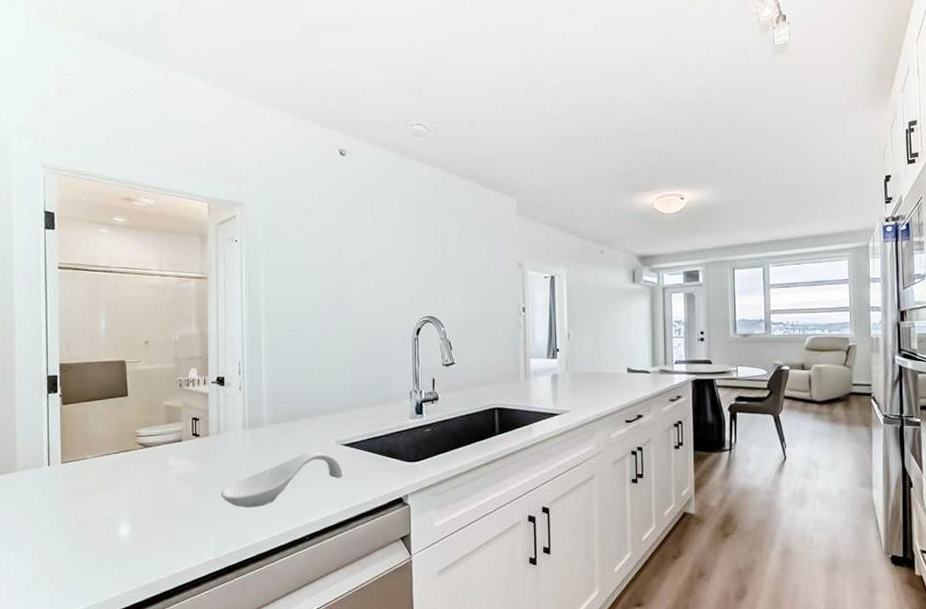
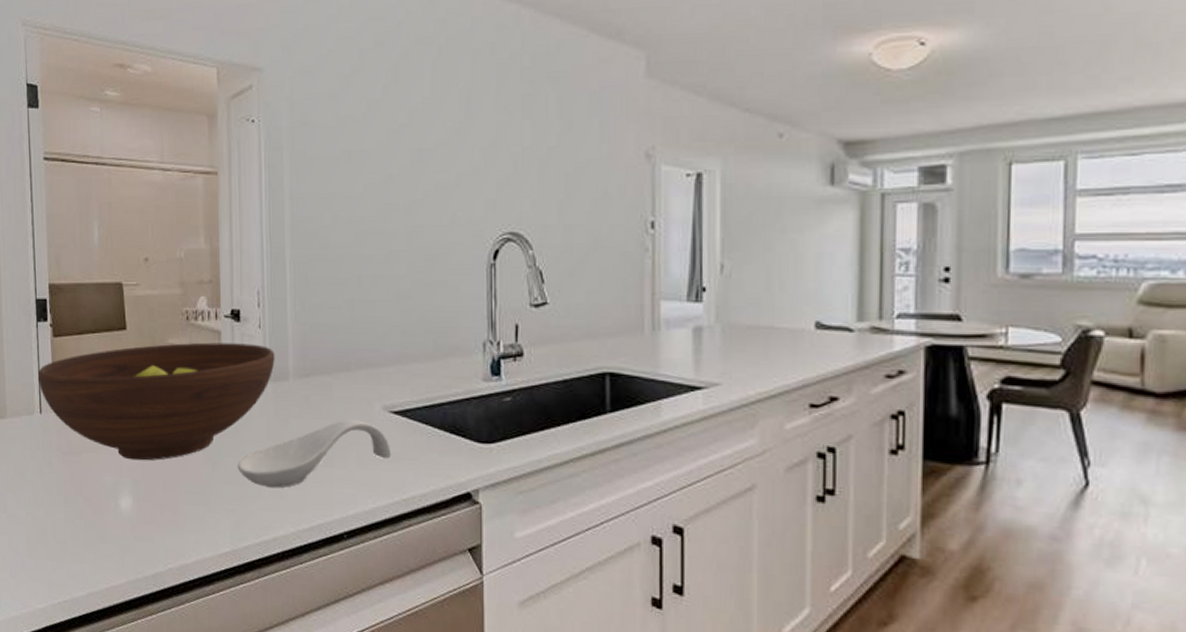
fruit bowl: none [47,401,252,497] -> present [37,342,275,461]

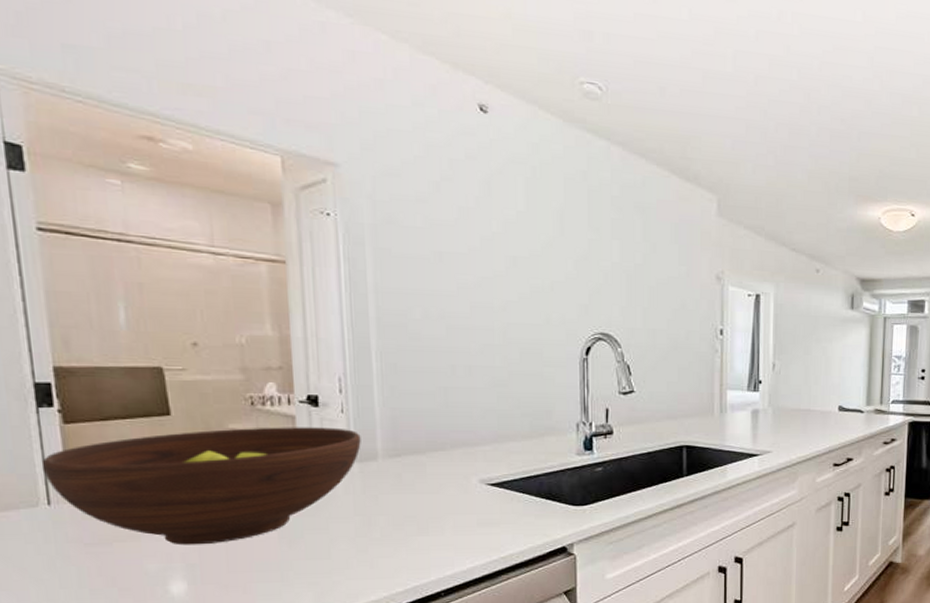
spoon rest: present [237,419,391,488] -> none [319,493,488,559]

